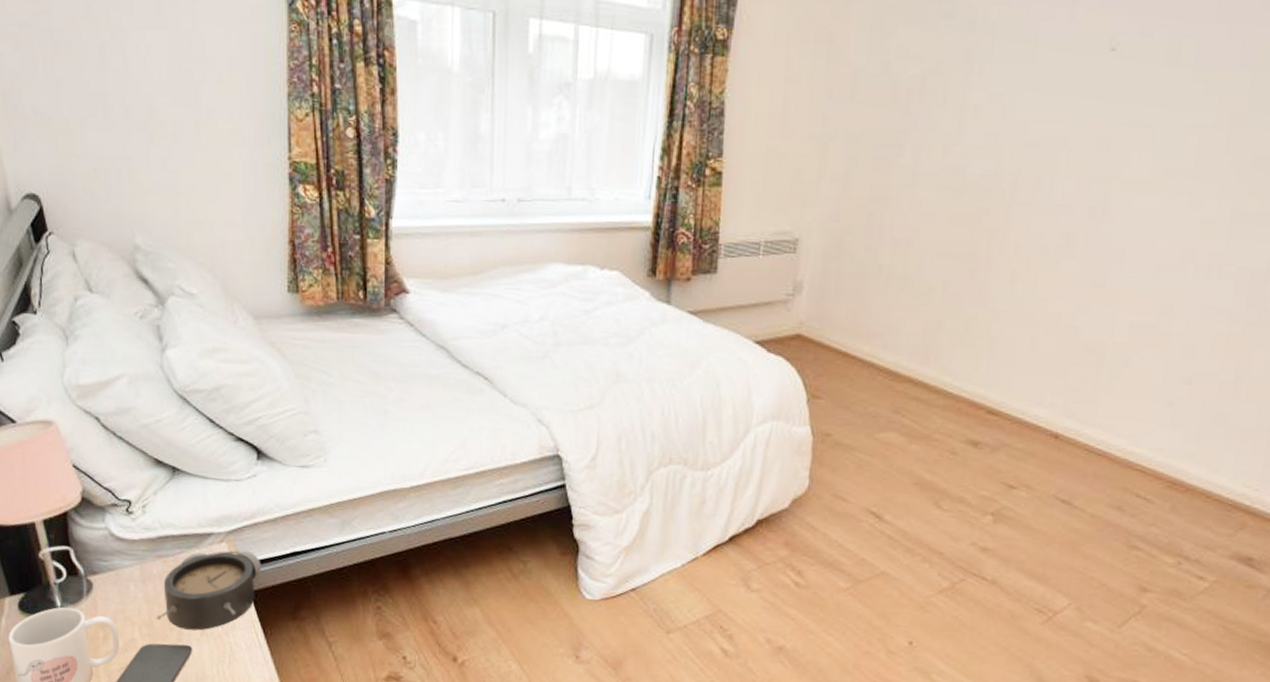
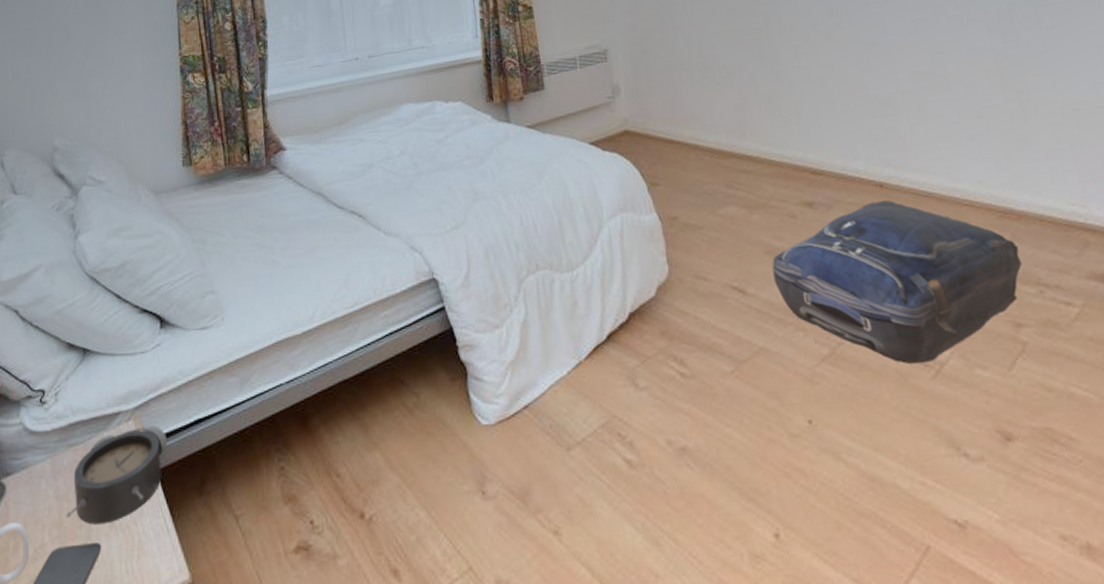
suitcase: none [914,451,1175,610] -> present [772,199,1022,365]

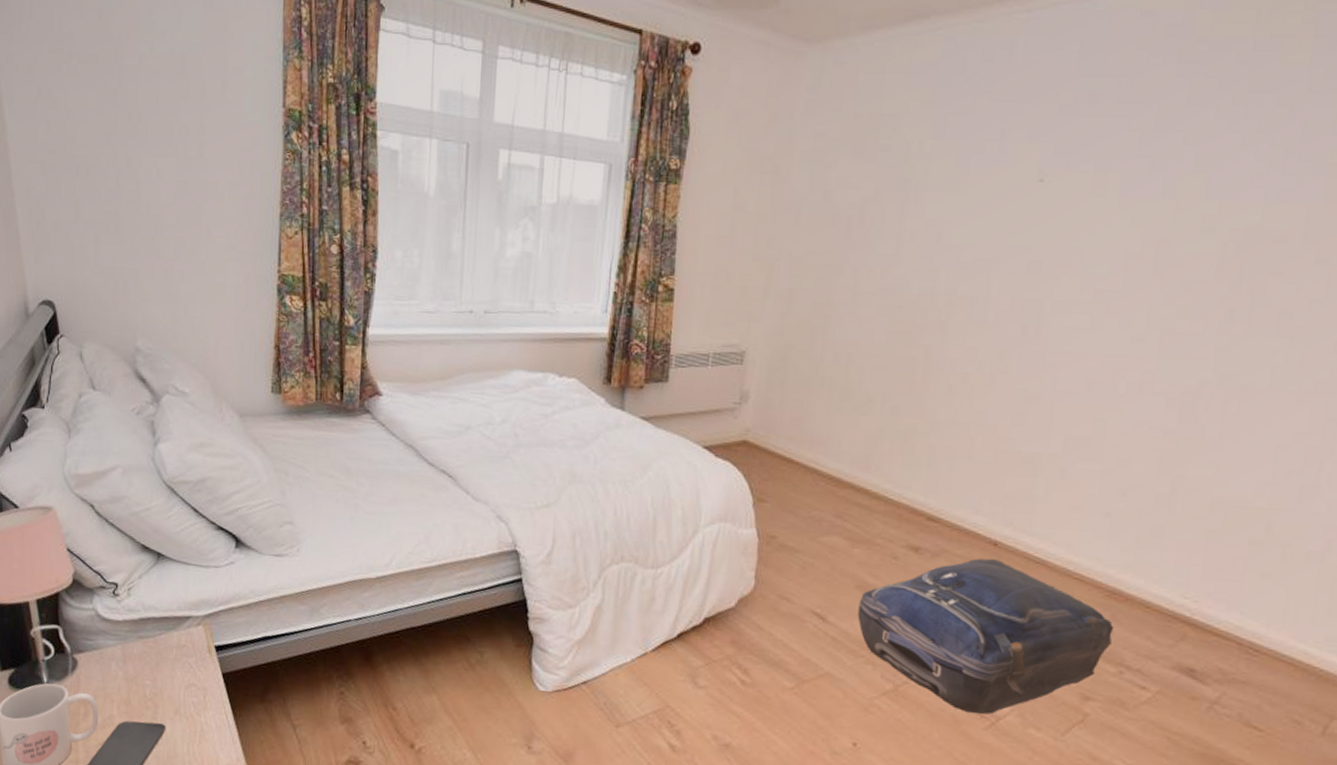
alarm clock: present [66,426,167,525] -> none [134,633,234,710]

